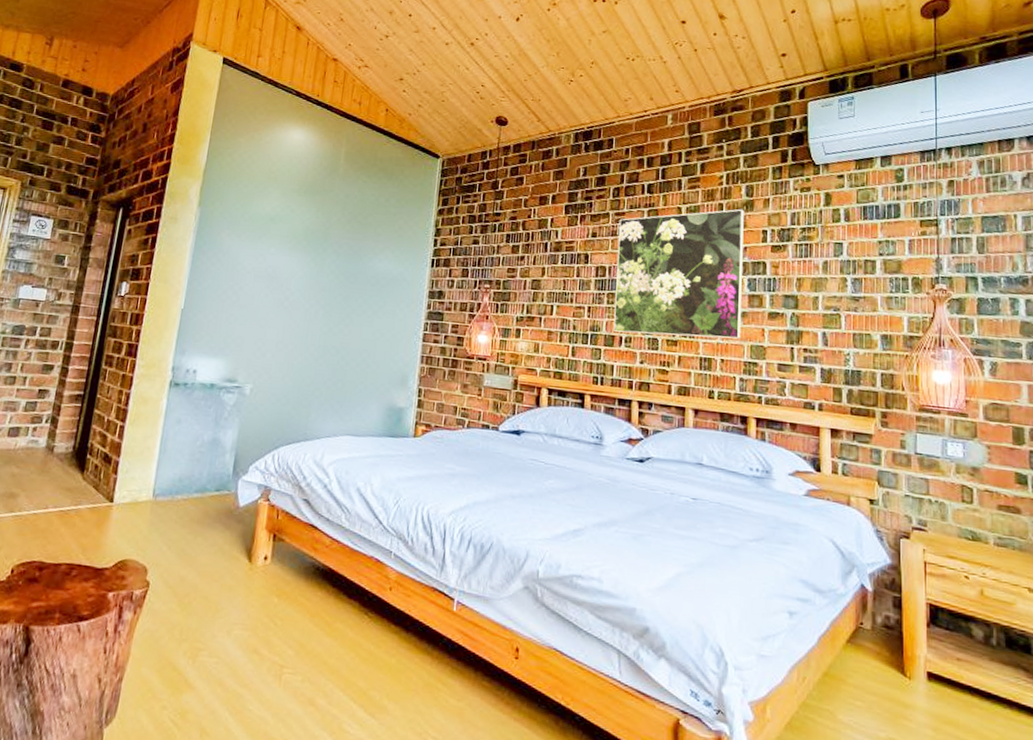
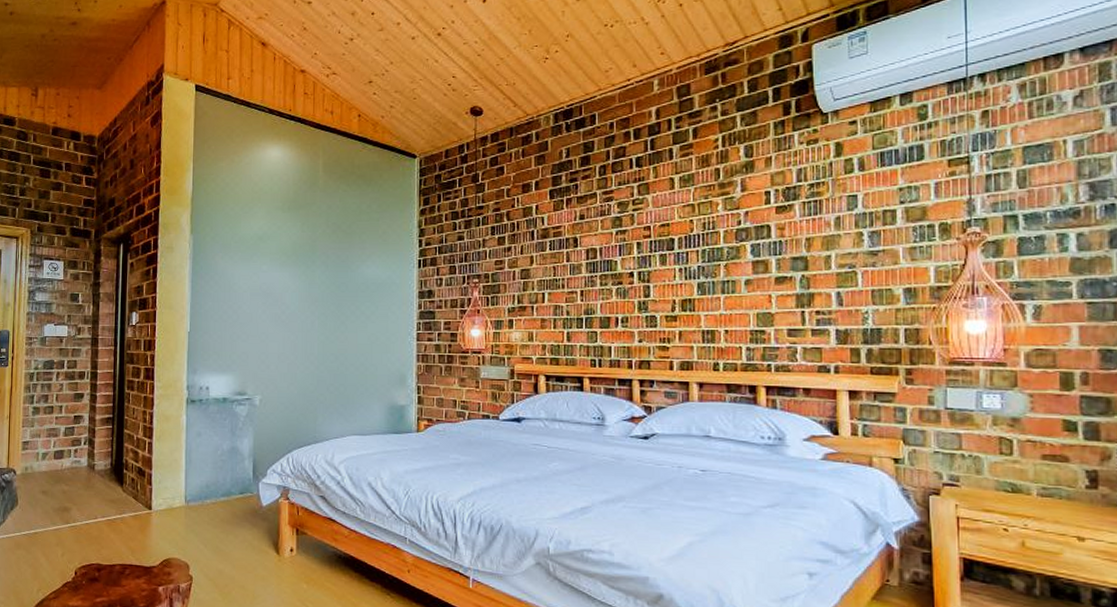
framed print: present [613,209,744,339] -> none [607,171,746,313]

